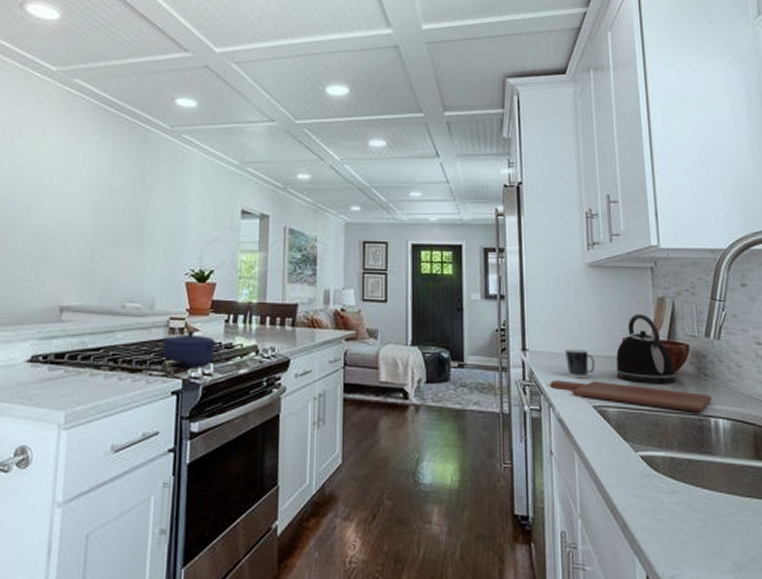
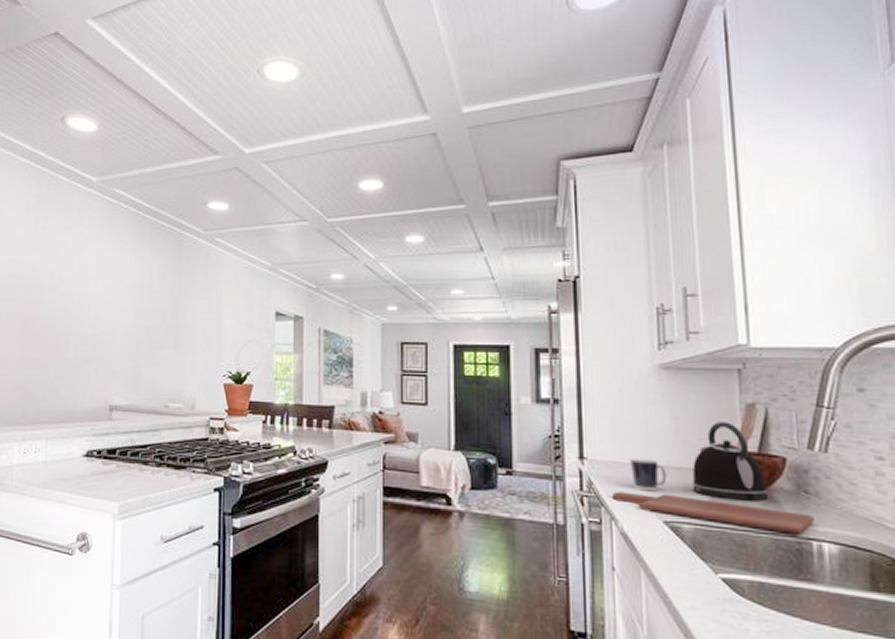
cooking pot: present [161,329,218,371] -> none [203,429,257,469]

